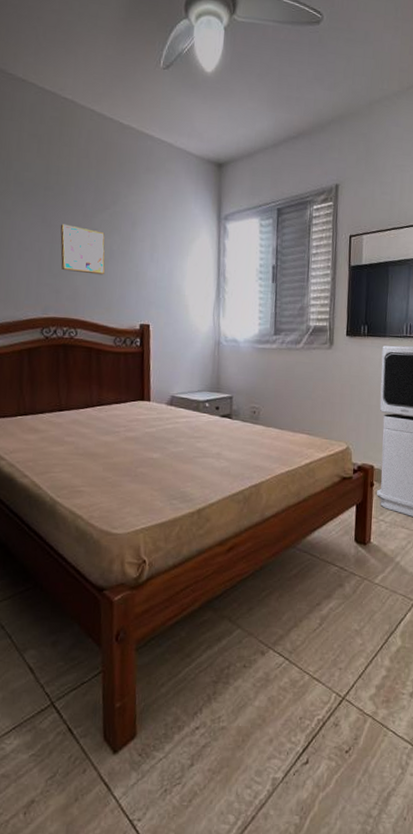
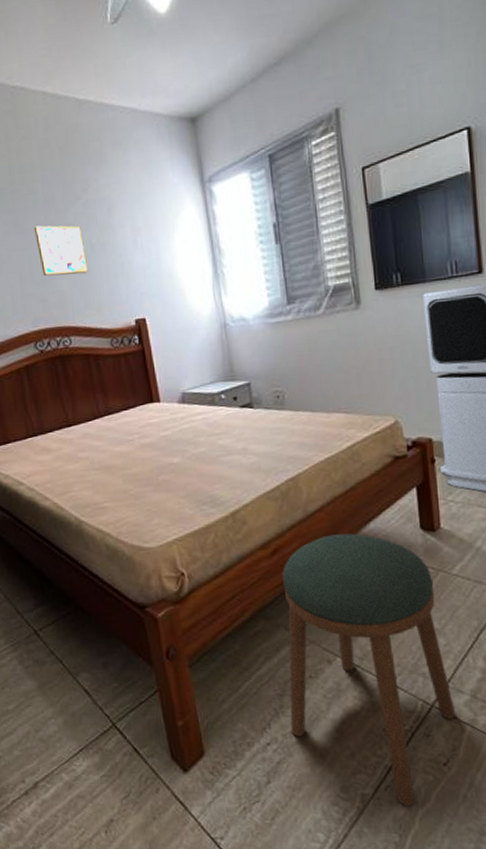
stool: none [220,539,362,790] -> present [282,533,456,806]

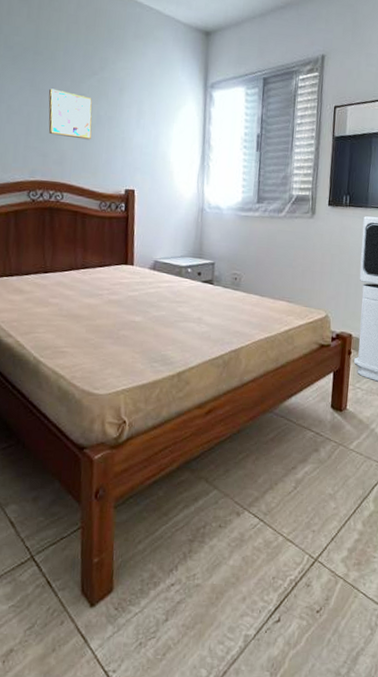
stool: present [282,533,456,806] -> none [195,403,334,648]

